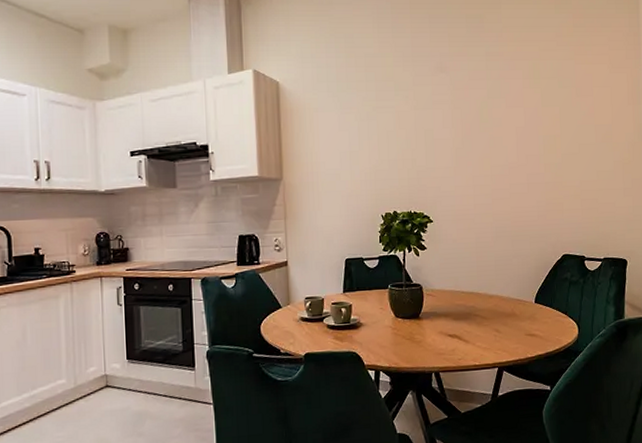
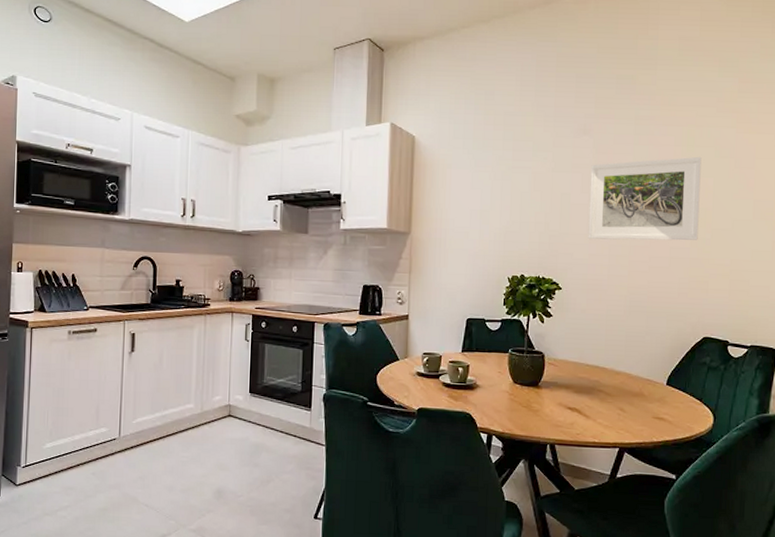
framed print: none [450,87,551,172] -> present [588,156,702,241]

